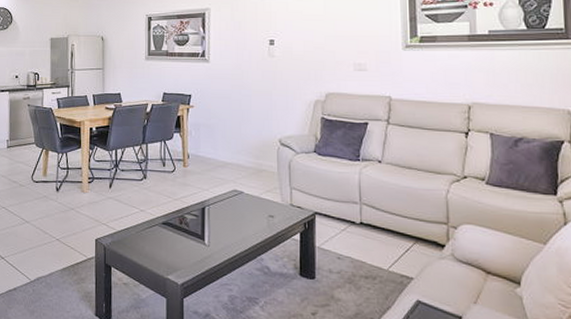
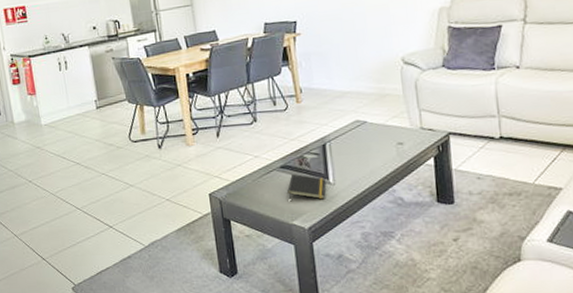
notepad: none [166,231,202,258] -> present [287,174,326,199]

